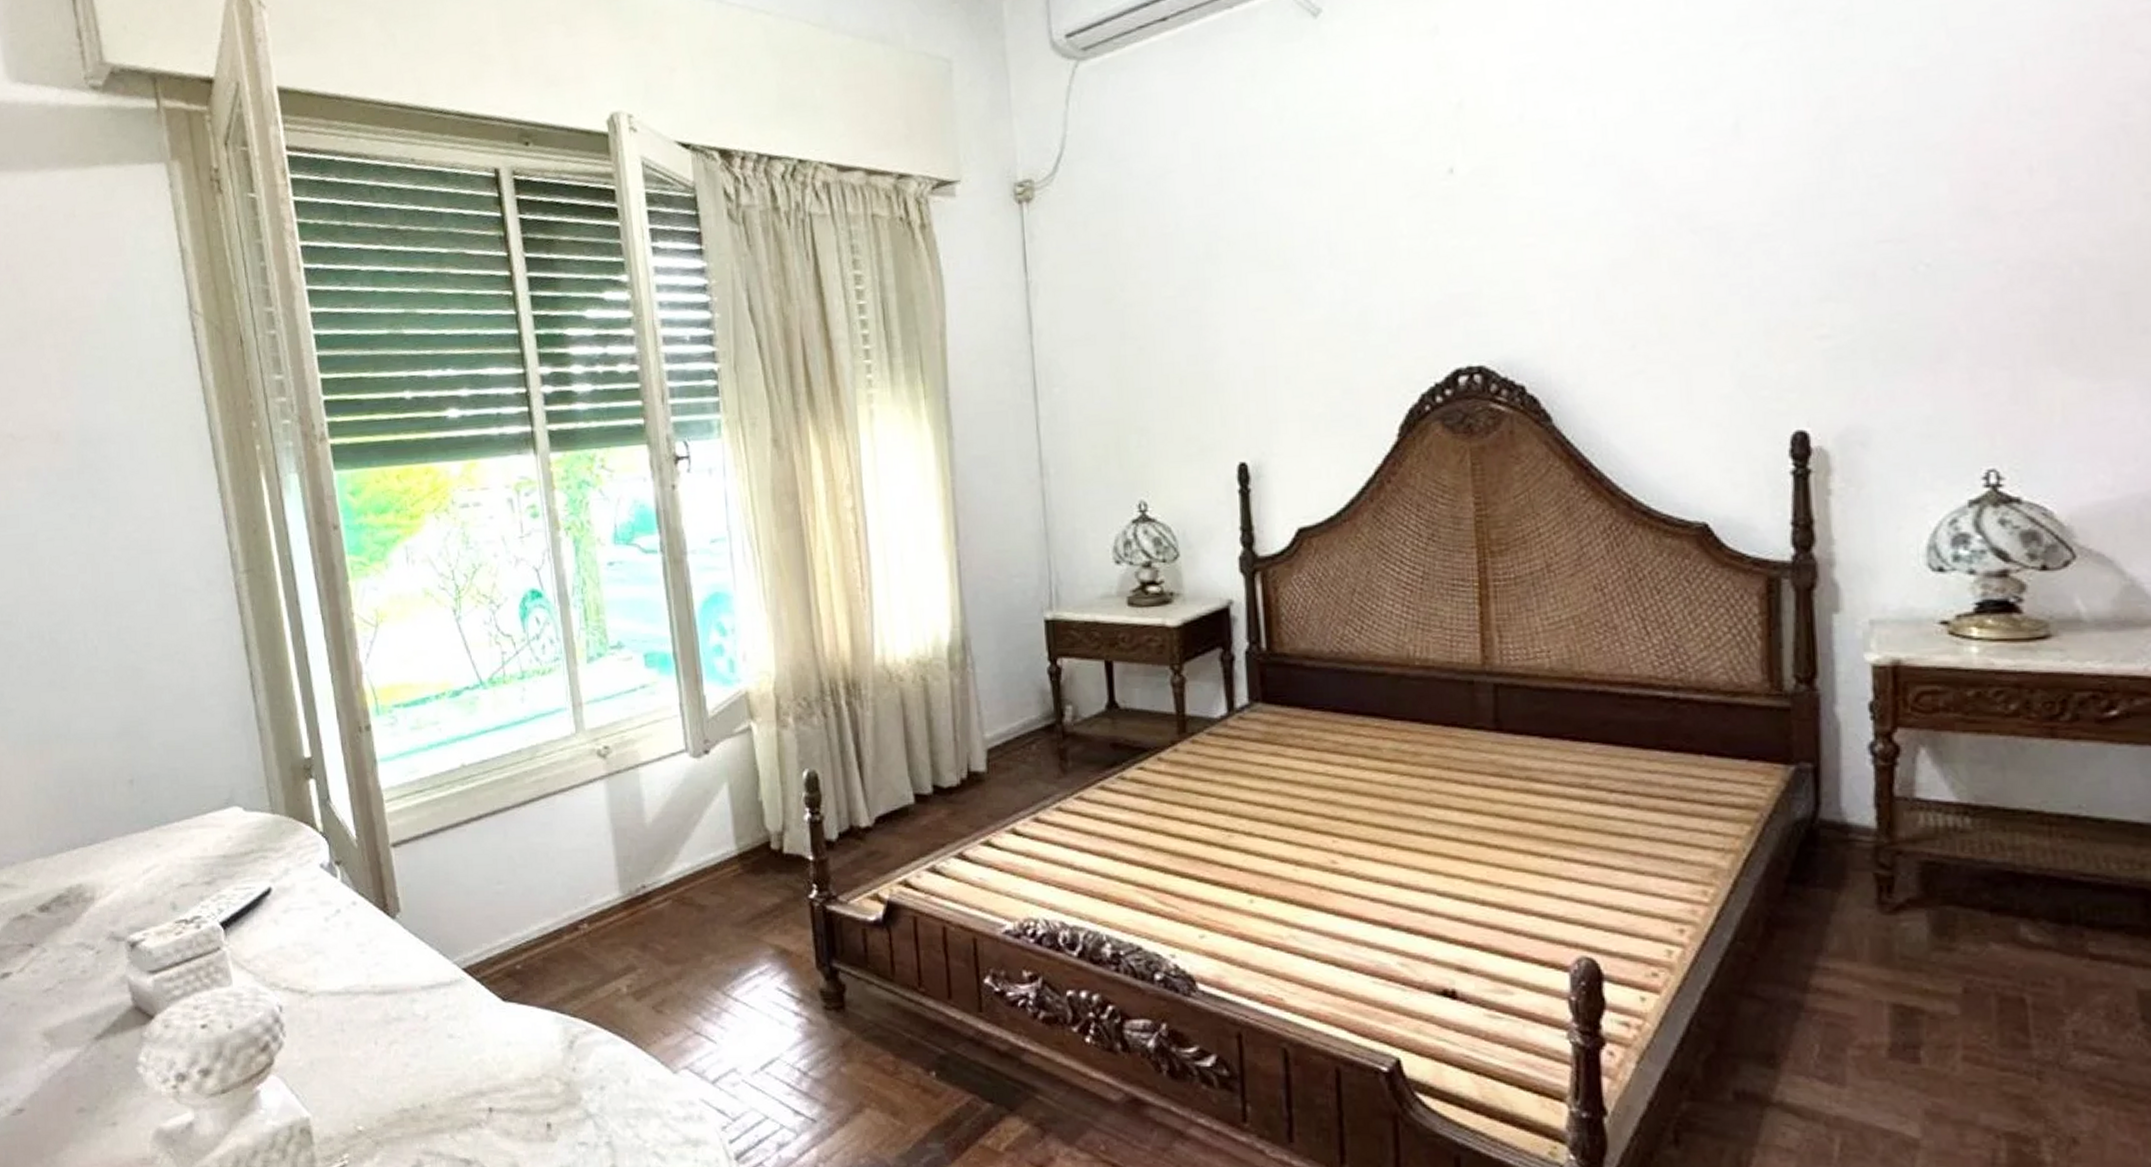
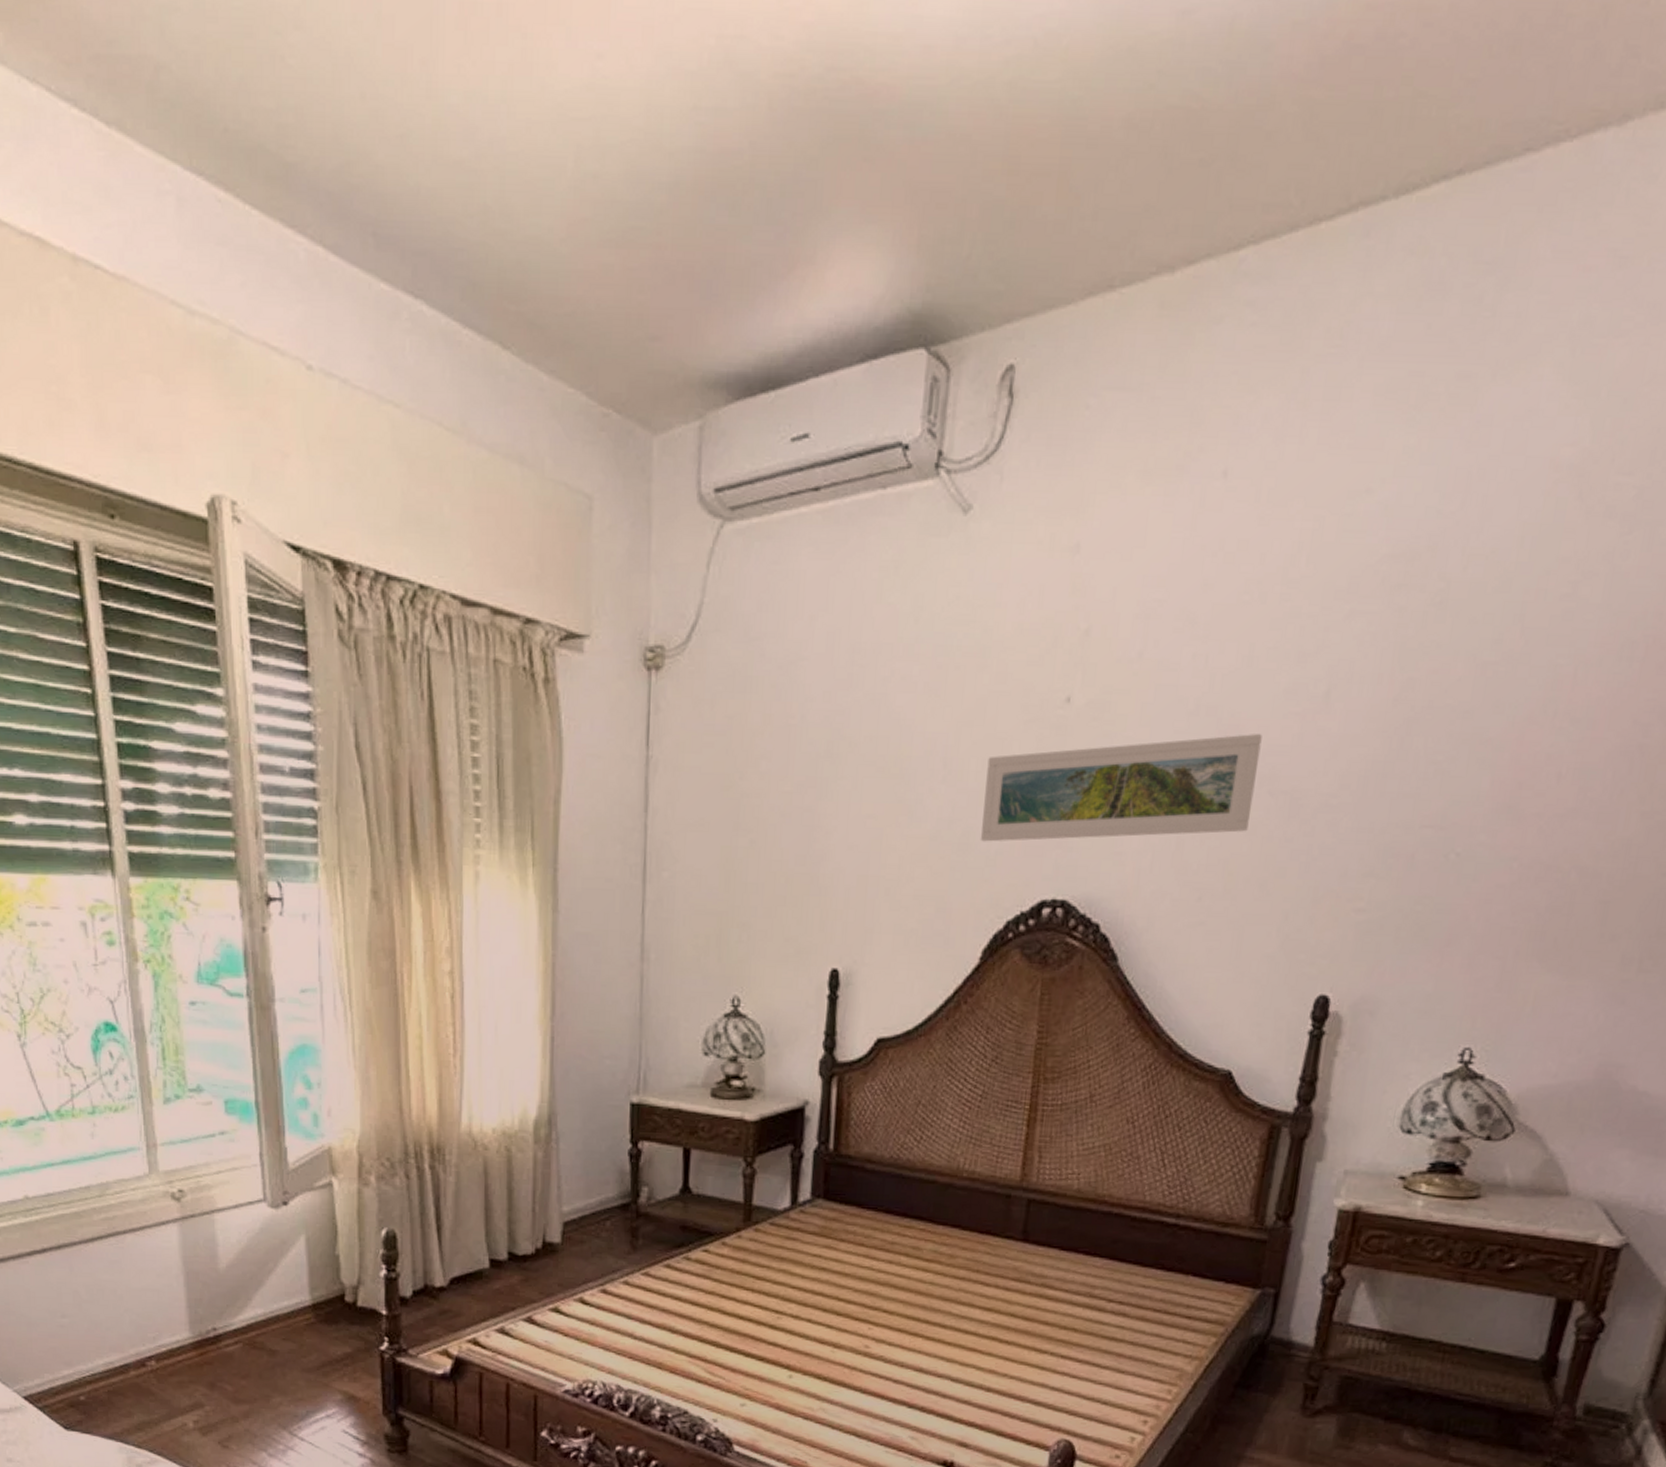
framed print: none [1375,175,1675,319] -> present [980,734,1262,842]

